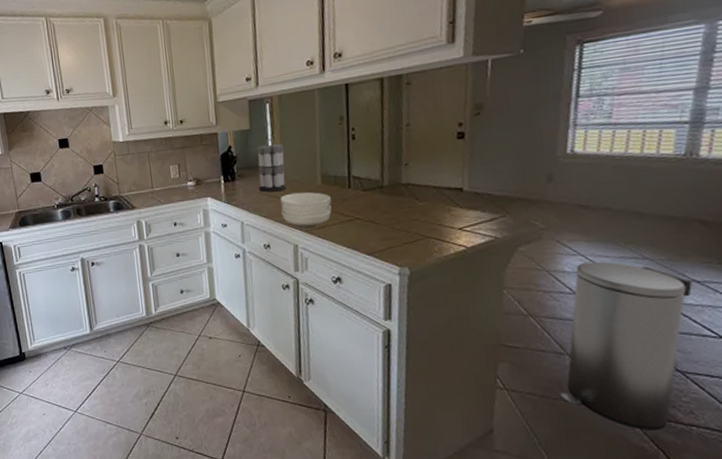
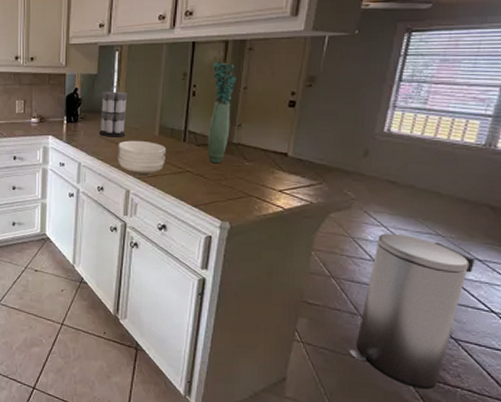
vase: none [369,96,398,208] -> present [207,58,237,164]

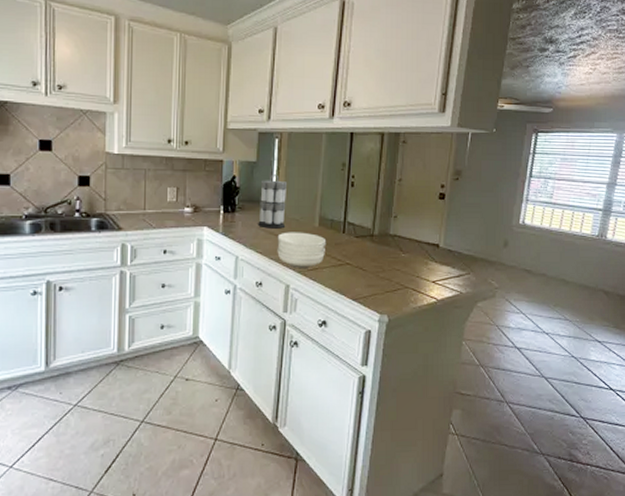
vase: present [207,58,237,164] -> none [365,149,393,256]
pedal bin: present [349,233,475,389] -> none [498,320,595,470]

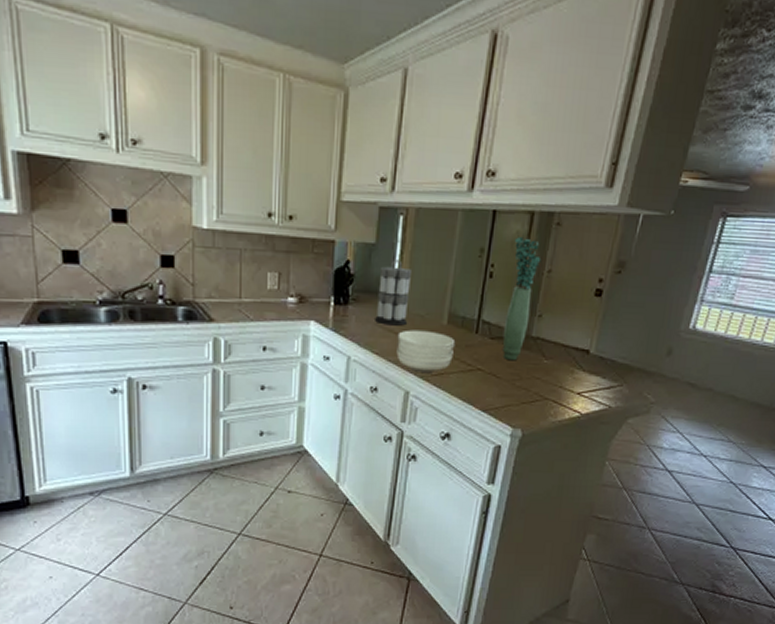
vase: none [365,149,393,256] -> present [502,232,542,361]

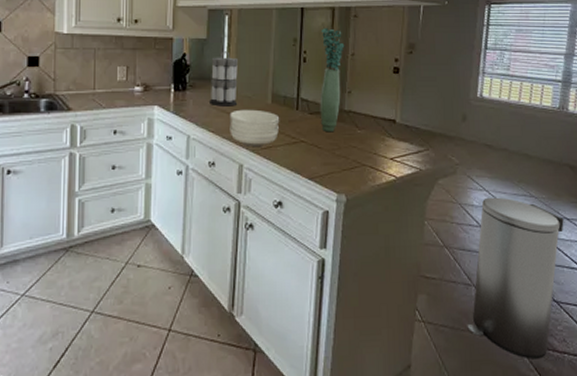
pedal bin: none [634,440,760,601] -> present [467,197,564,359]

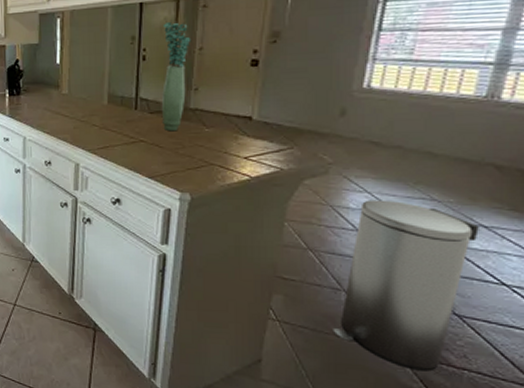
spice rack: present [210,51,239,107] -> none [44,54,73,109]
bowl: present [229,109,280,147] -> none [64,110,117,147]

